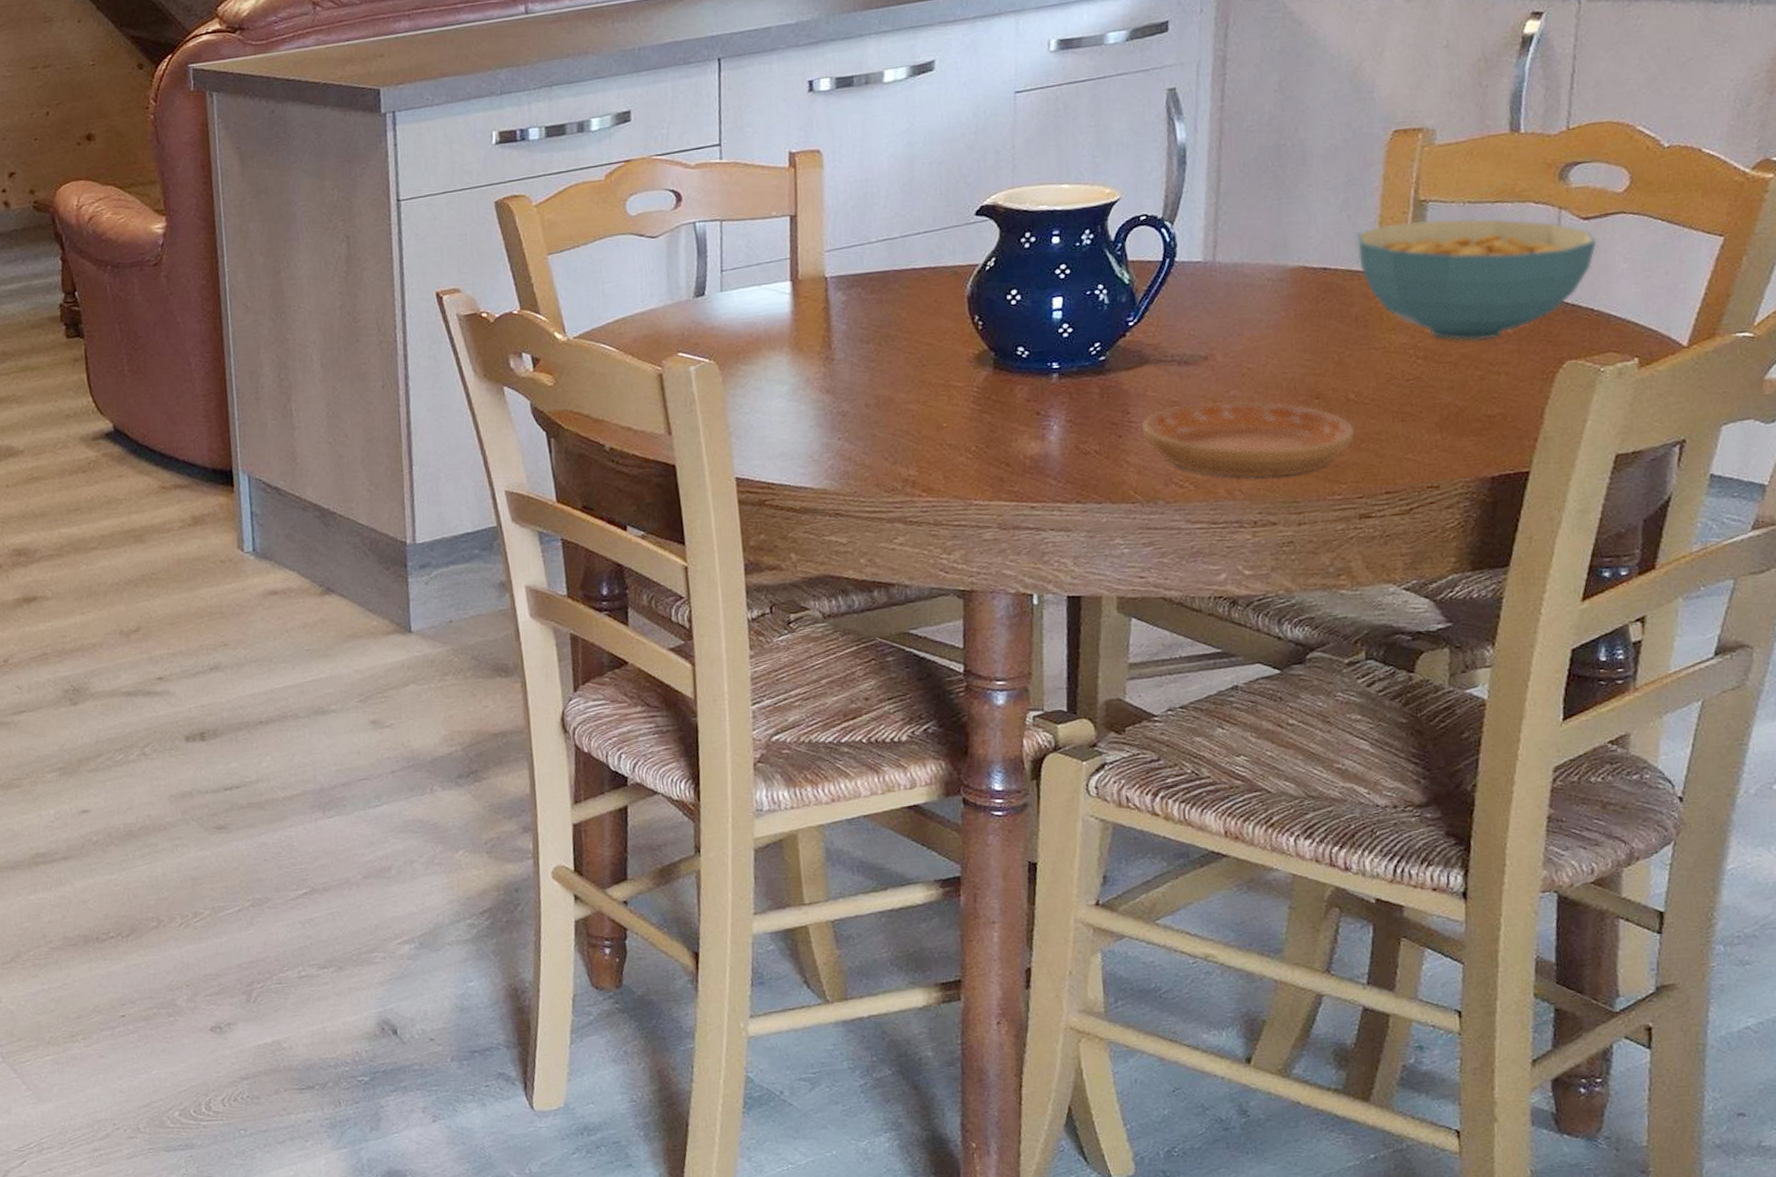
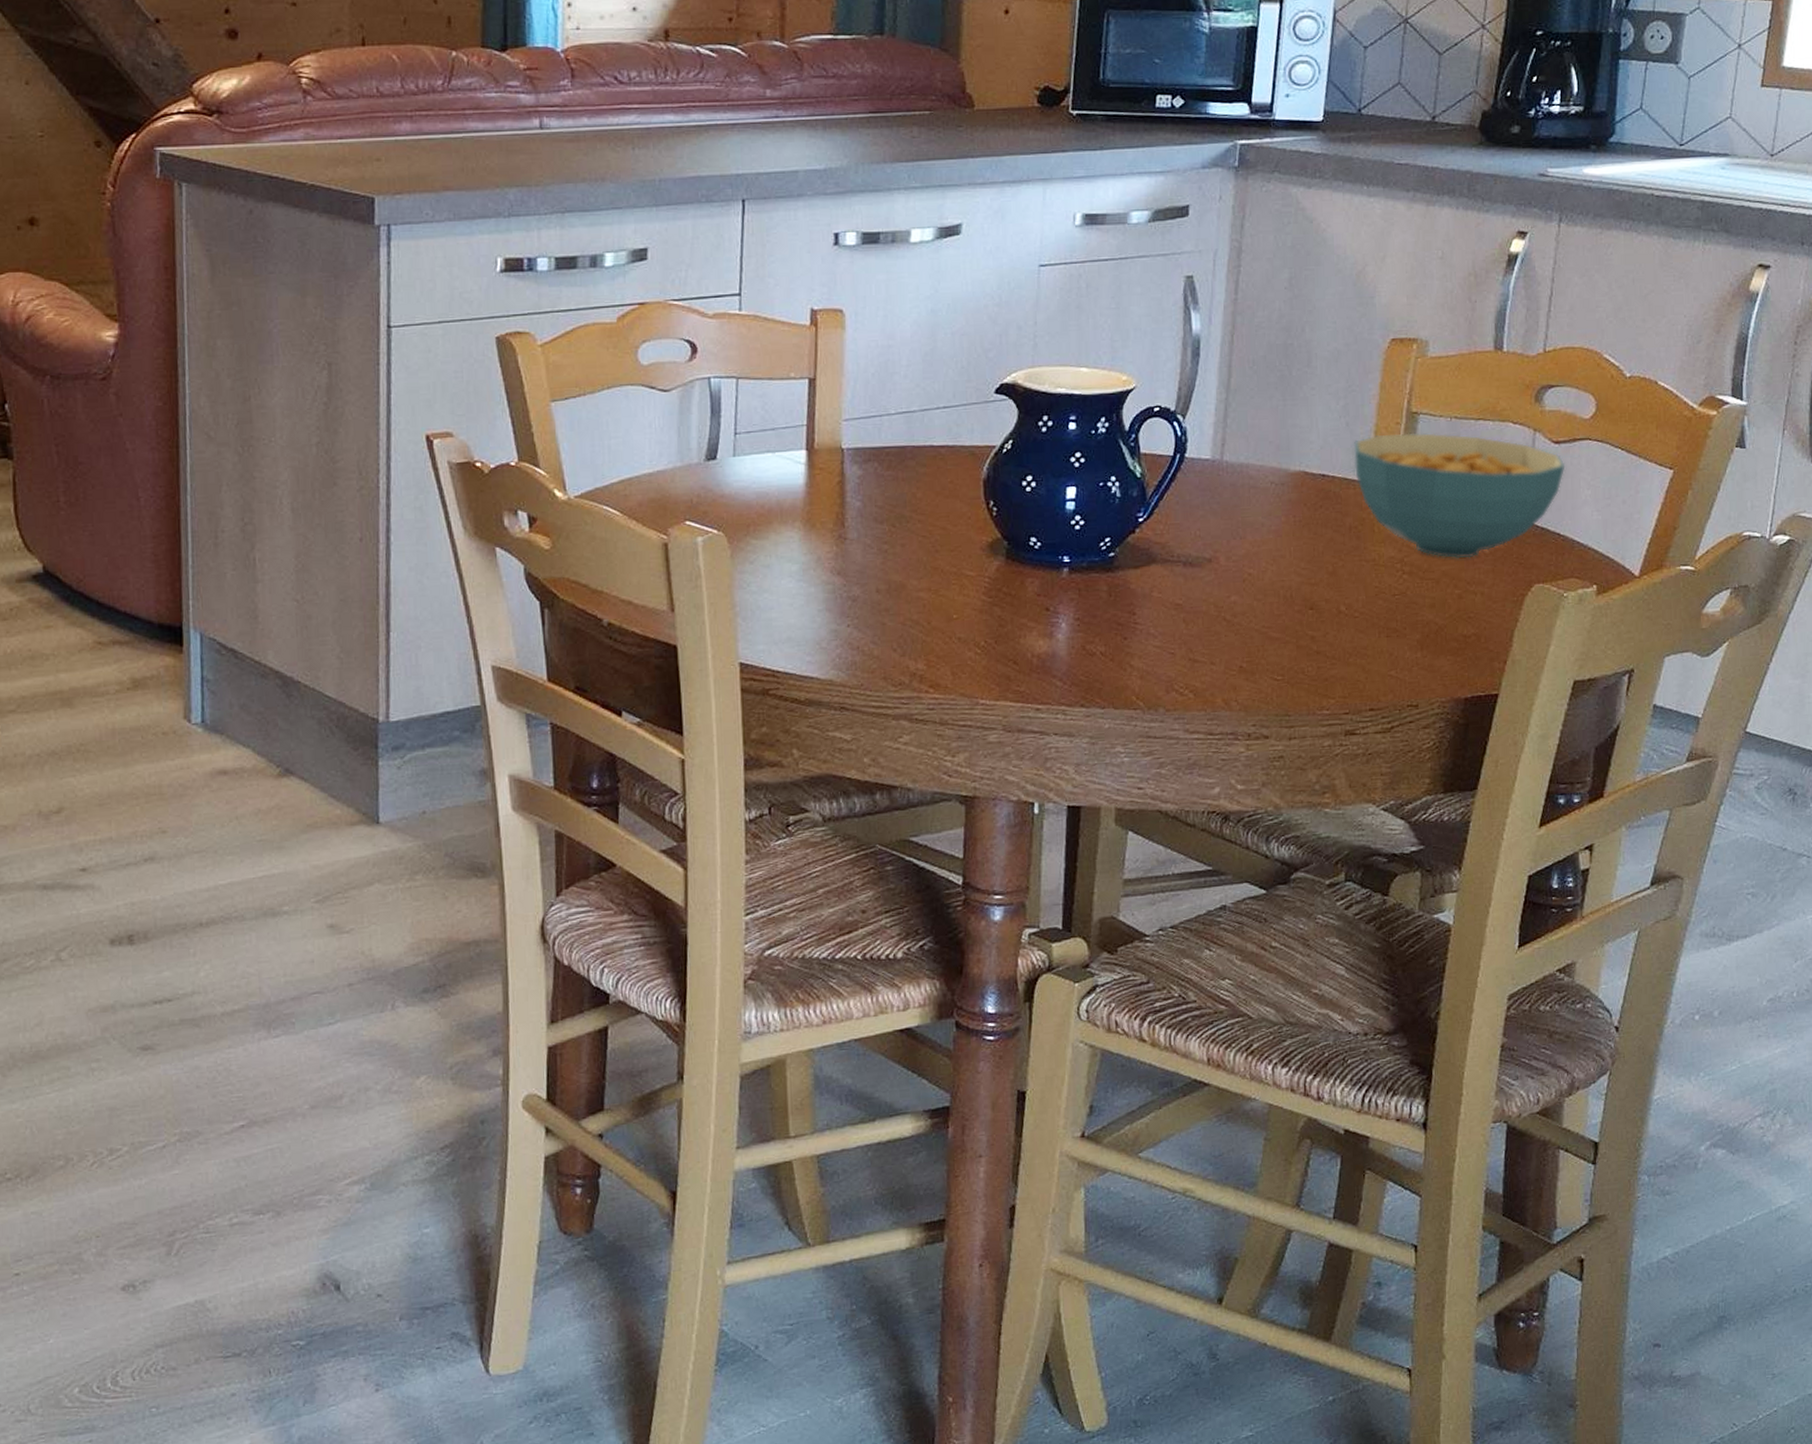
saucer: present [1142,401,1355,478] -> none [1146,606,1344,689]

